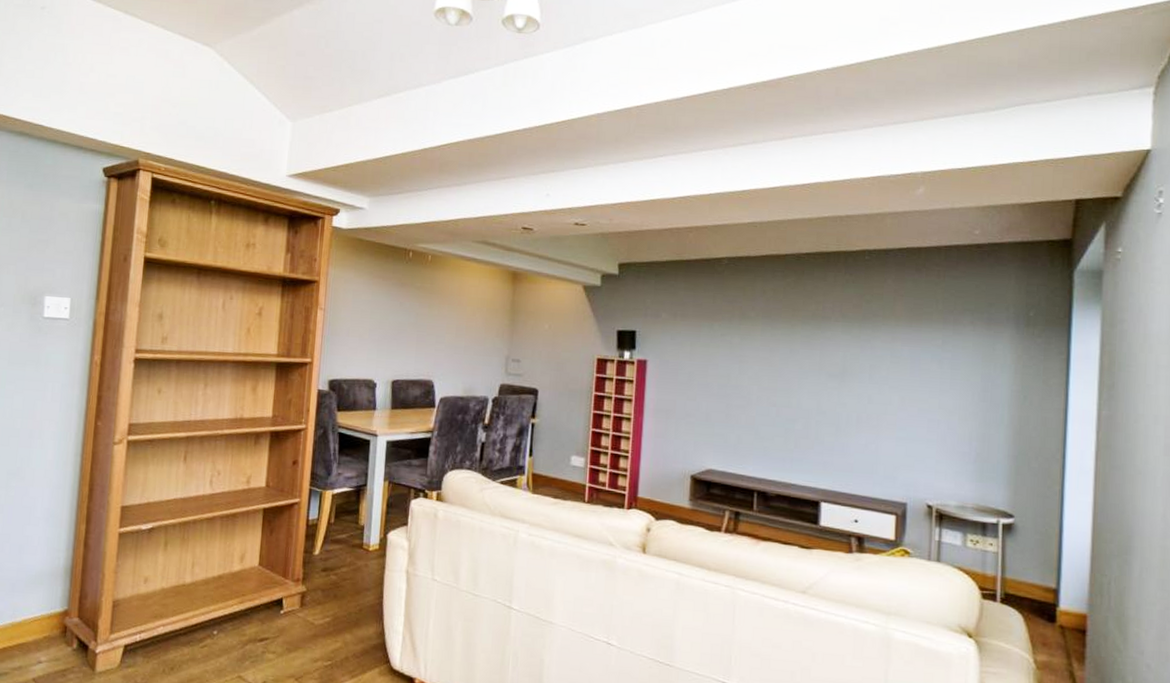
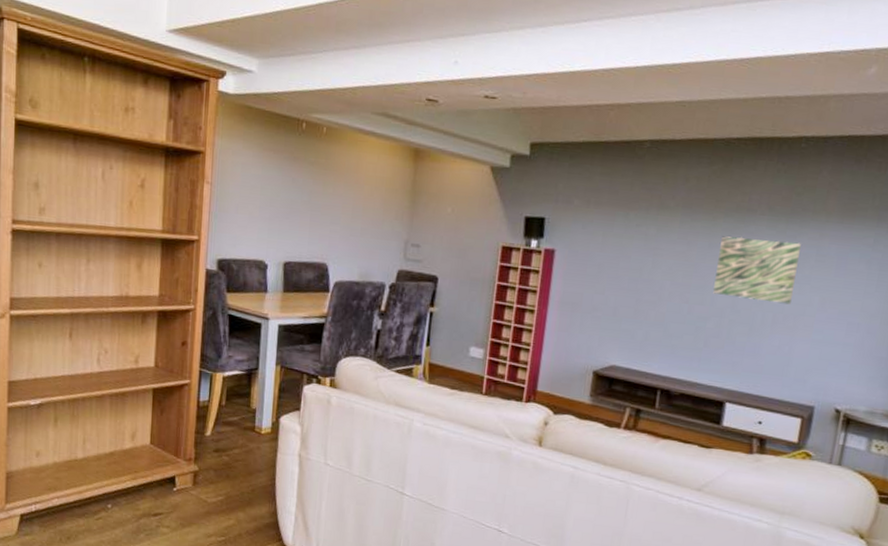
wall art: none [797,342,876,404] -> present [712,236,801,305]

